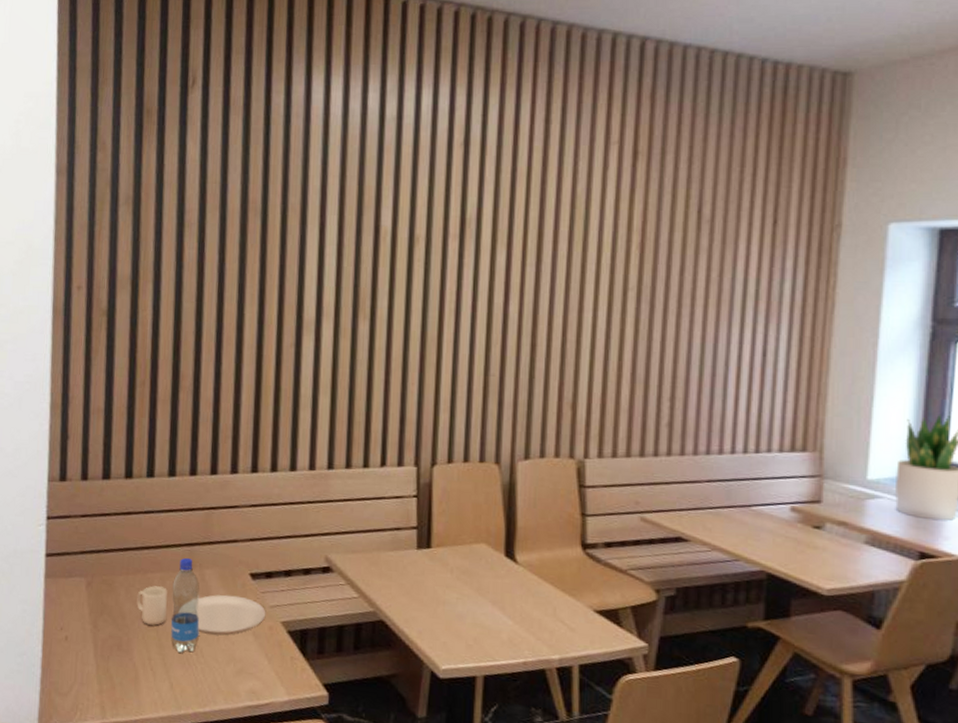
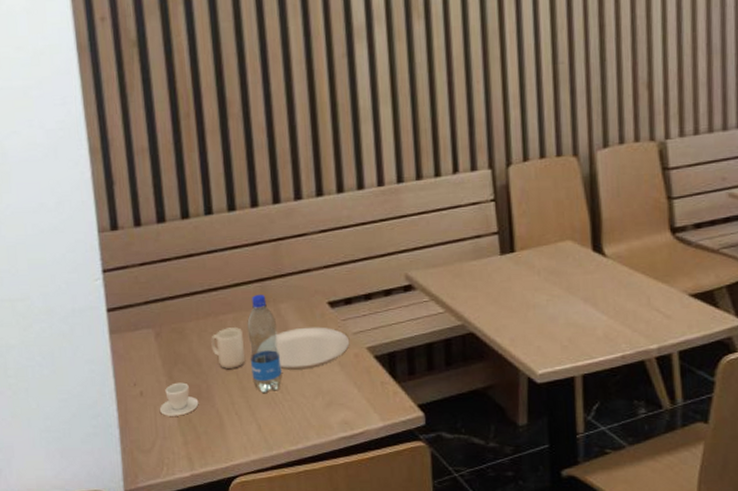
teacup: none [80,632,118,665] -> present [159,382,199,416]

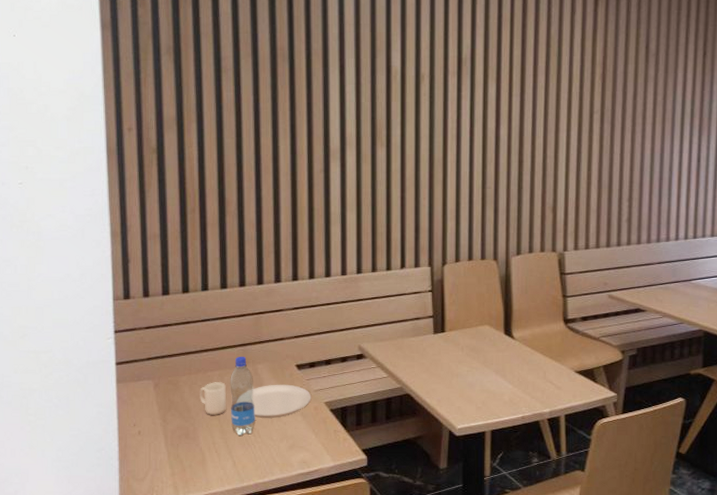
teacup: present [159,382,199,416] -> none [153,425,186,452]

